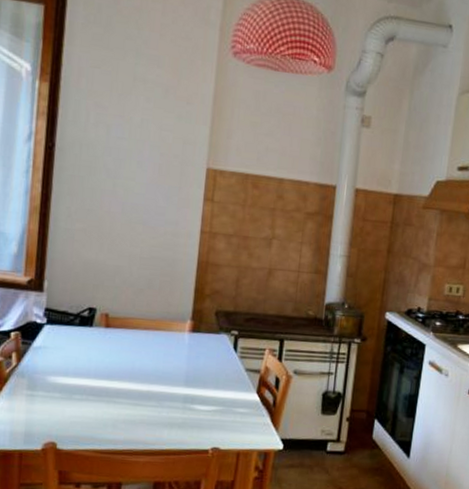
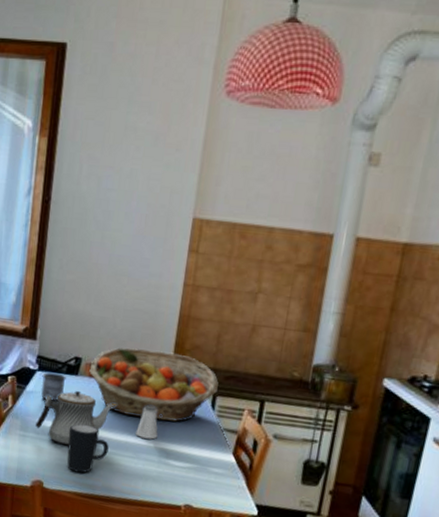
teapot: none [45,342,136,402] -> present [35,390,117,446]
mug: none [50,325,79,356] -> present [40,372,66,402]
mug: none [84,377,130,429] -> present [67,424,109,473]
fruit basket: none [105,295,240,367] -> present [89,347,219,422]
saltshaker: none [158,352,181,386] -> present [136,405,158,440]

